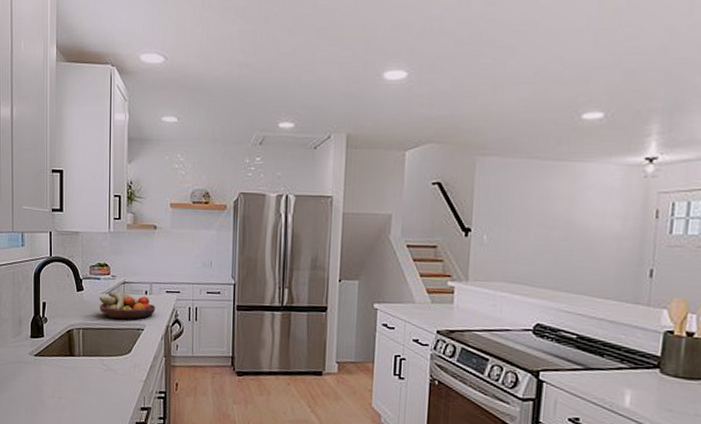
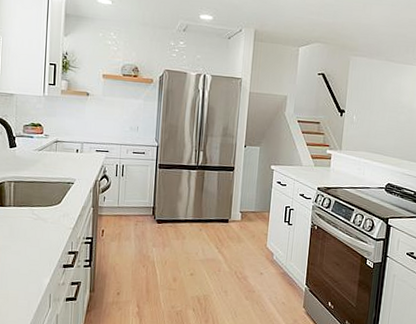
fruit bowl: present [99,291,156,320] -> none [31,148,86,174]

